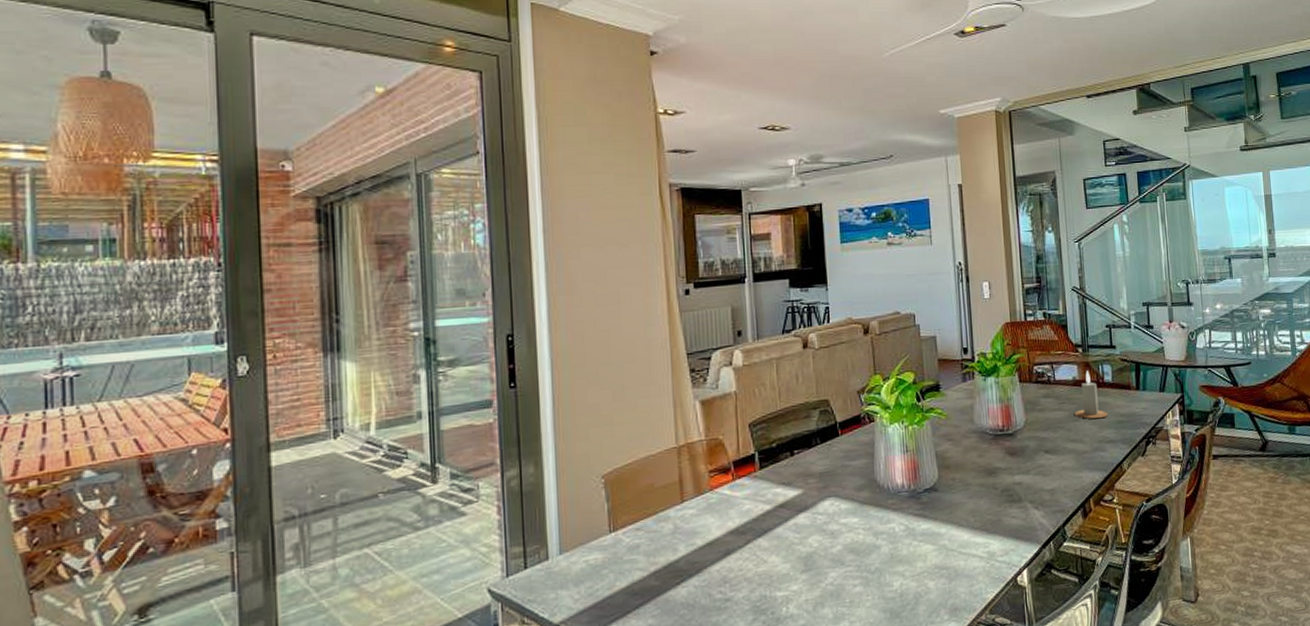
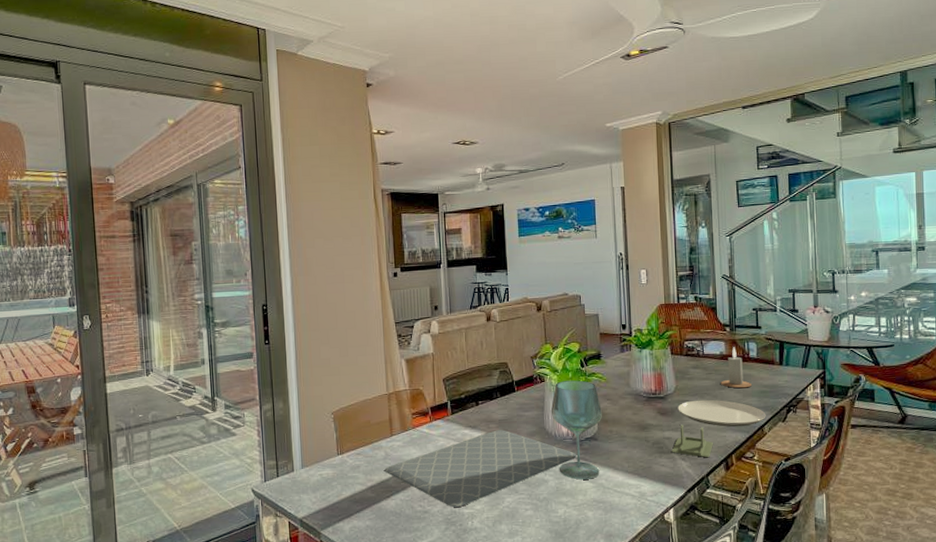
placemat: none [673,485,914,591] -> present [384,430,576,507]
wine glass: none [882,418,944,543] -> present [550,380,603,480]
napkin holder: none [1023,466,1069,505] -> present [671,424,713,458]
plate: none [1028,434,1125,466] -> present [678,399,766,427]

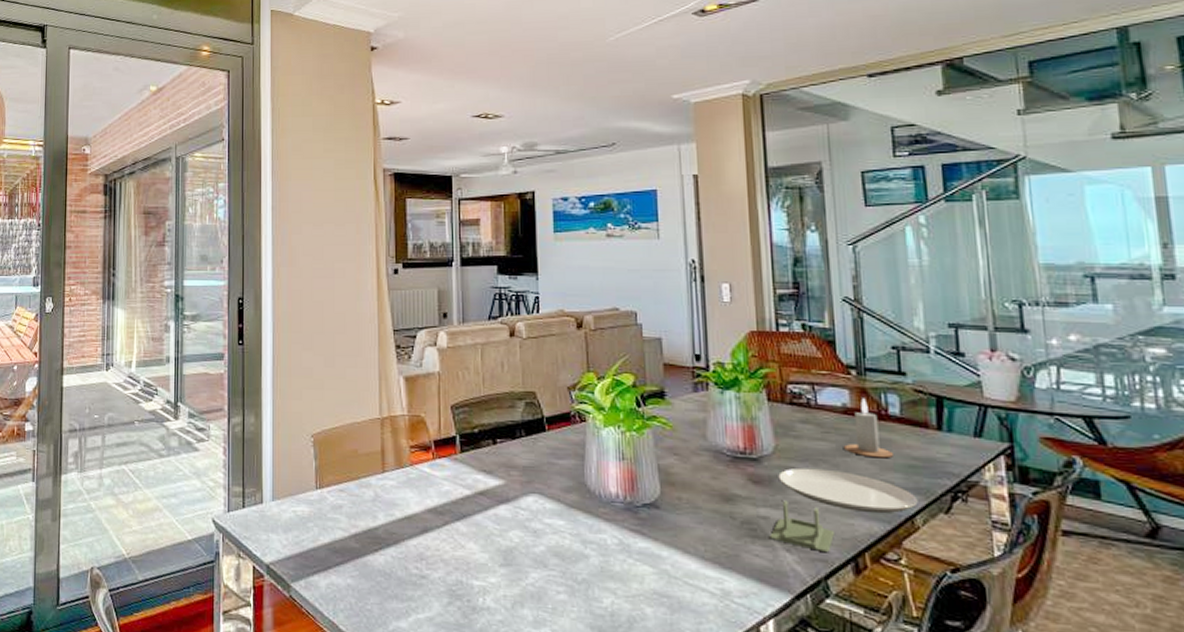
placemat: present [384,430,576,507] -> none [373,479,630,576]
wine glass: present [550,380,603,480] -> none [594,423,668,562]

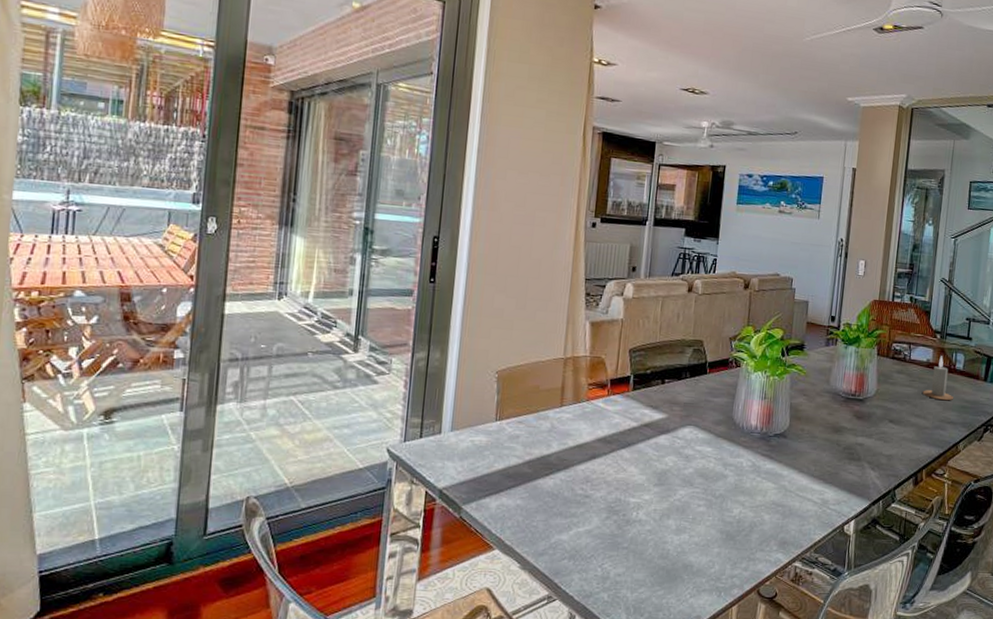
napkin holder: present [770,500,834,553] -> none [862,431,905,470]
plate: present [778,467,918,514] -> none [875,407,963,441]

